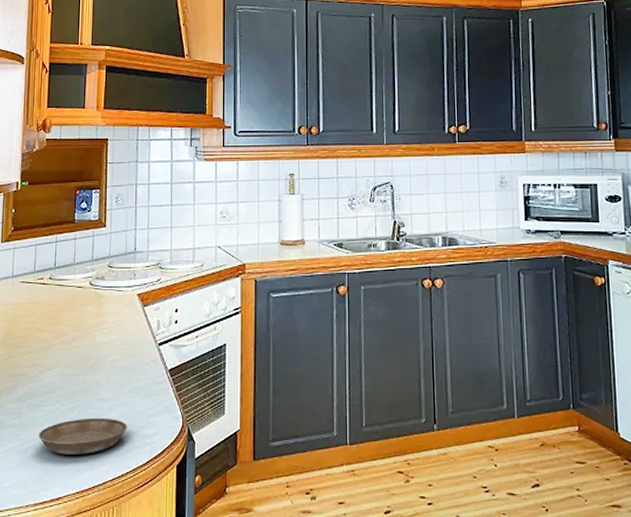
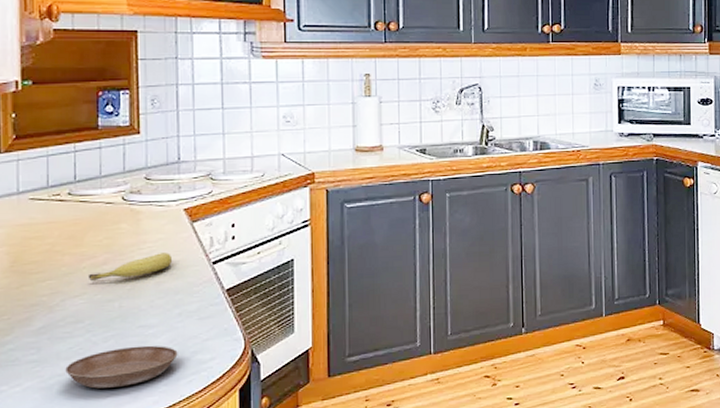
fruit: none [60,333,126,357] -> present [87,253,172,282]

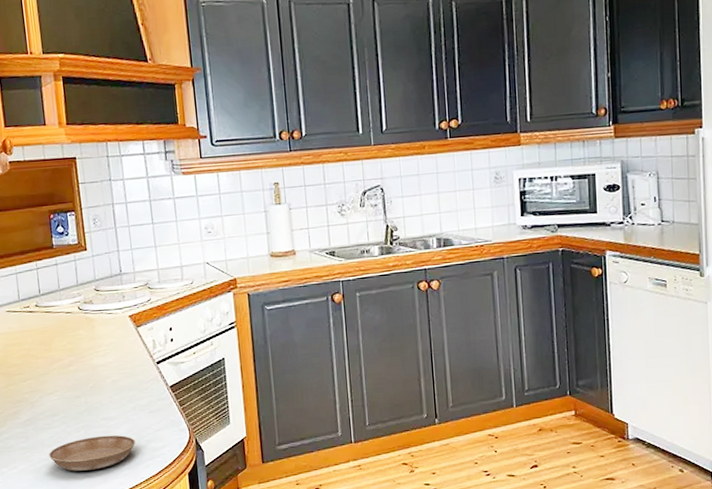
fruit: present [87,253,172,282] -> none [58,355,123,381]

